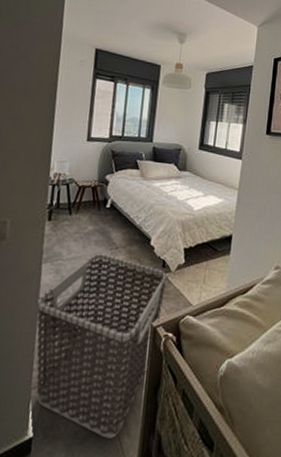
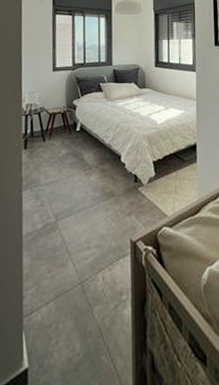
clothes hamper: present [36,253,166,439] -> none [21,174,140,362]

